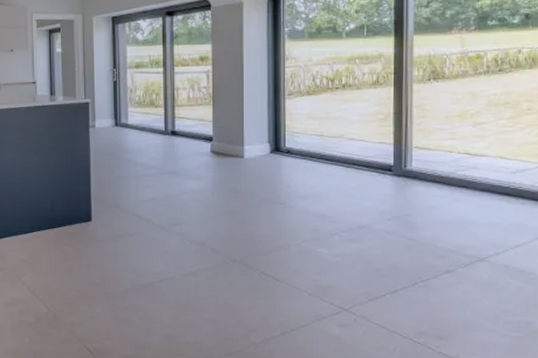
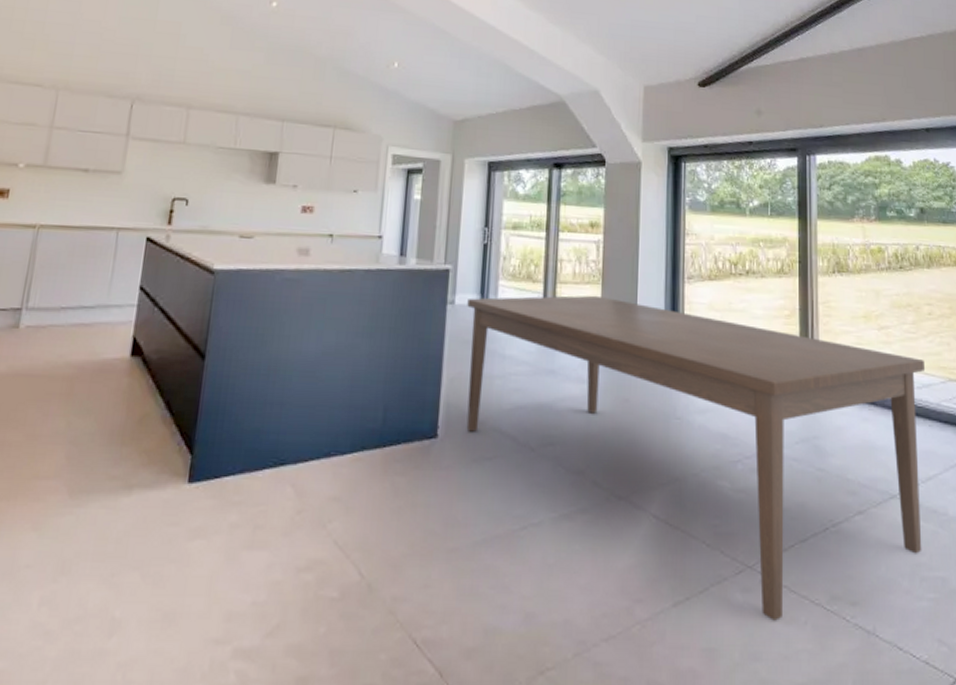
dining table: none [105,114,521,347] -> present [466,295,926,621]

